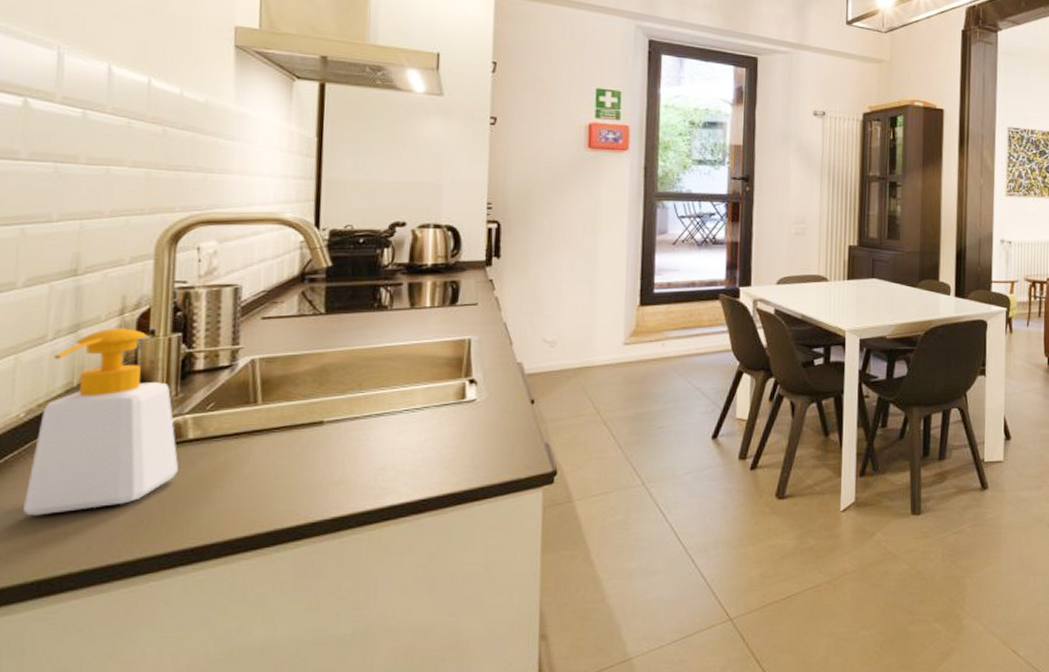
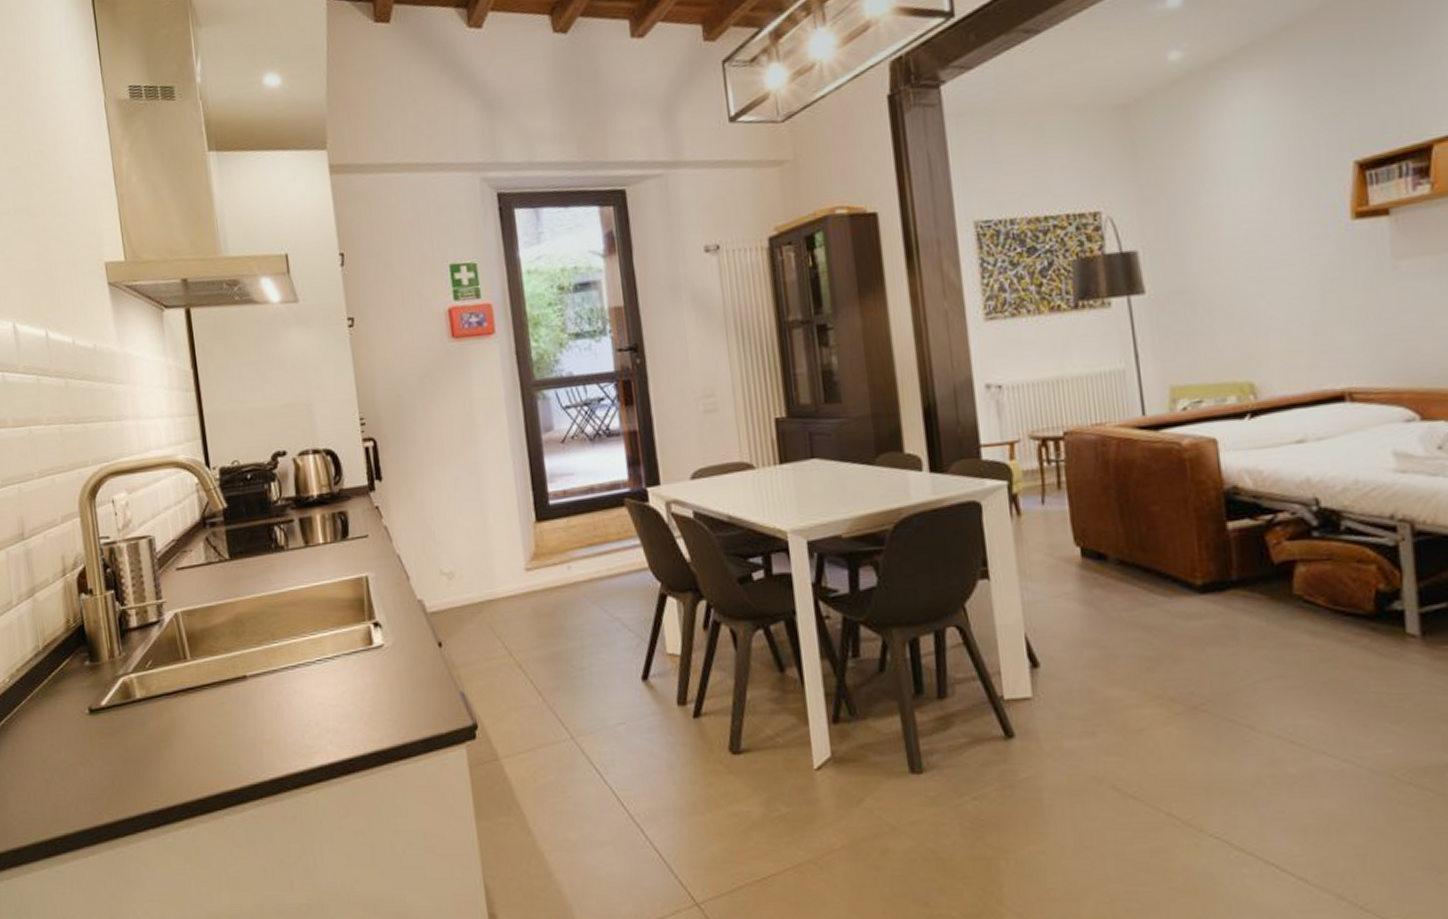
soap bottle: present [22,328,178,516] -> none [20,589,133,778]

